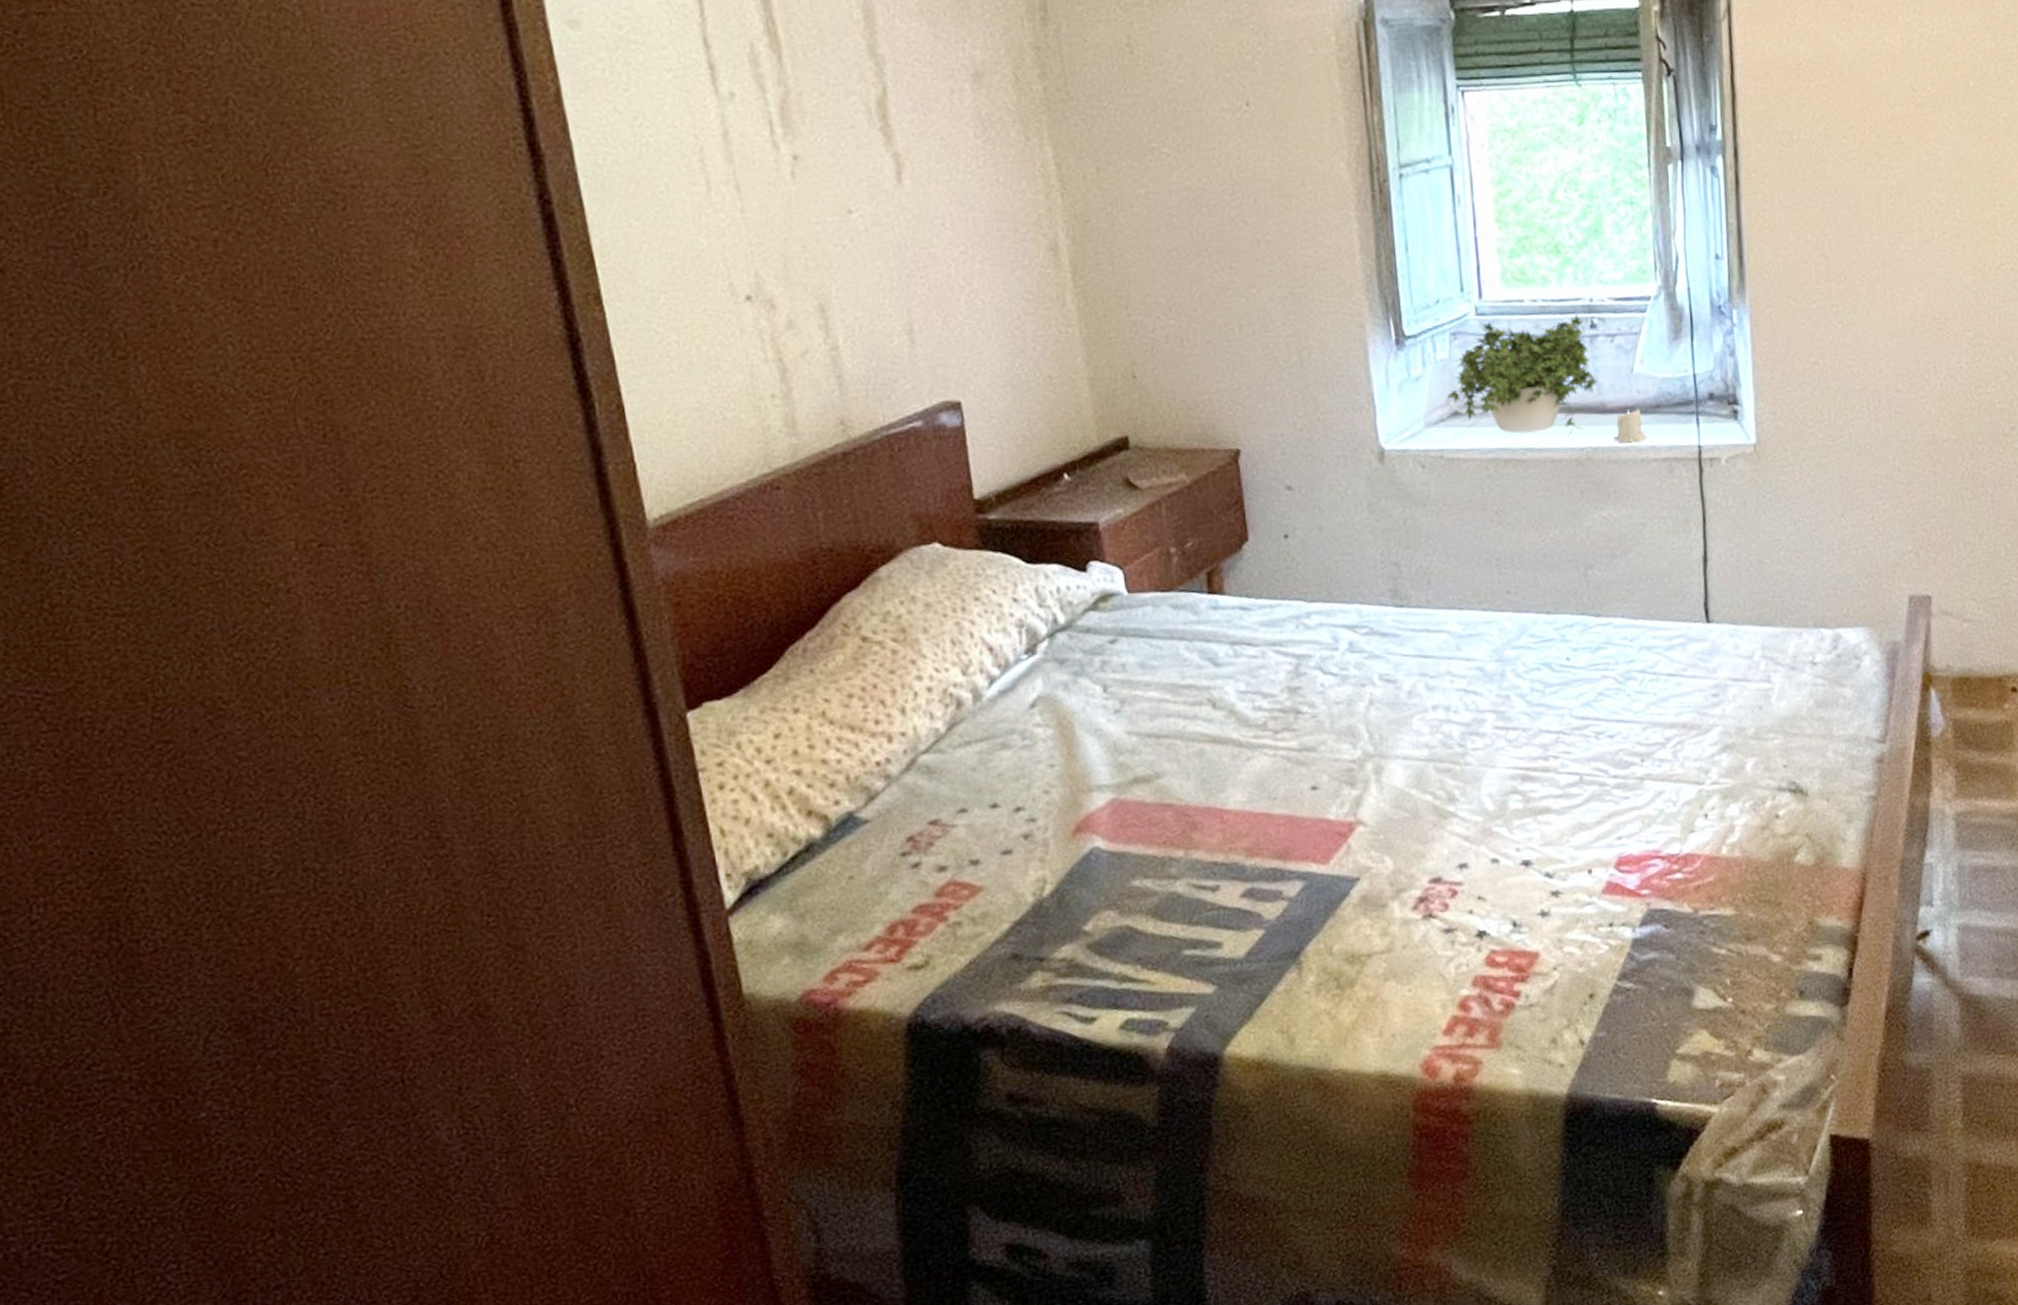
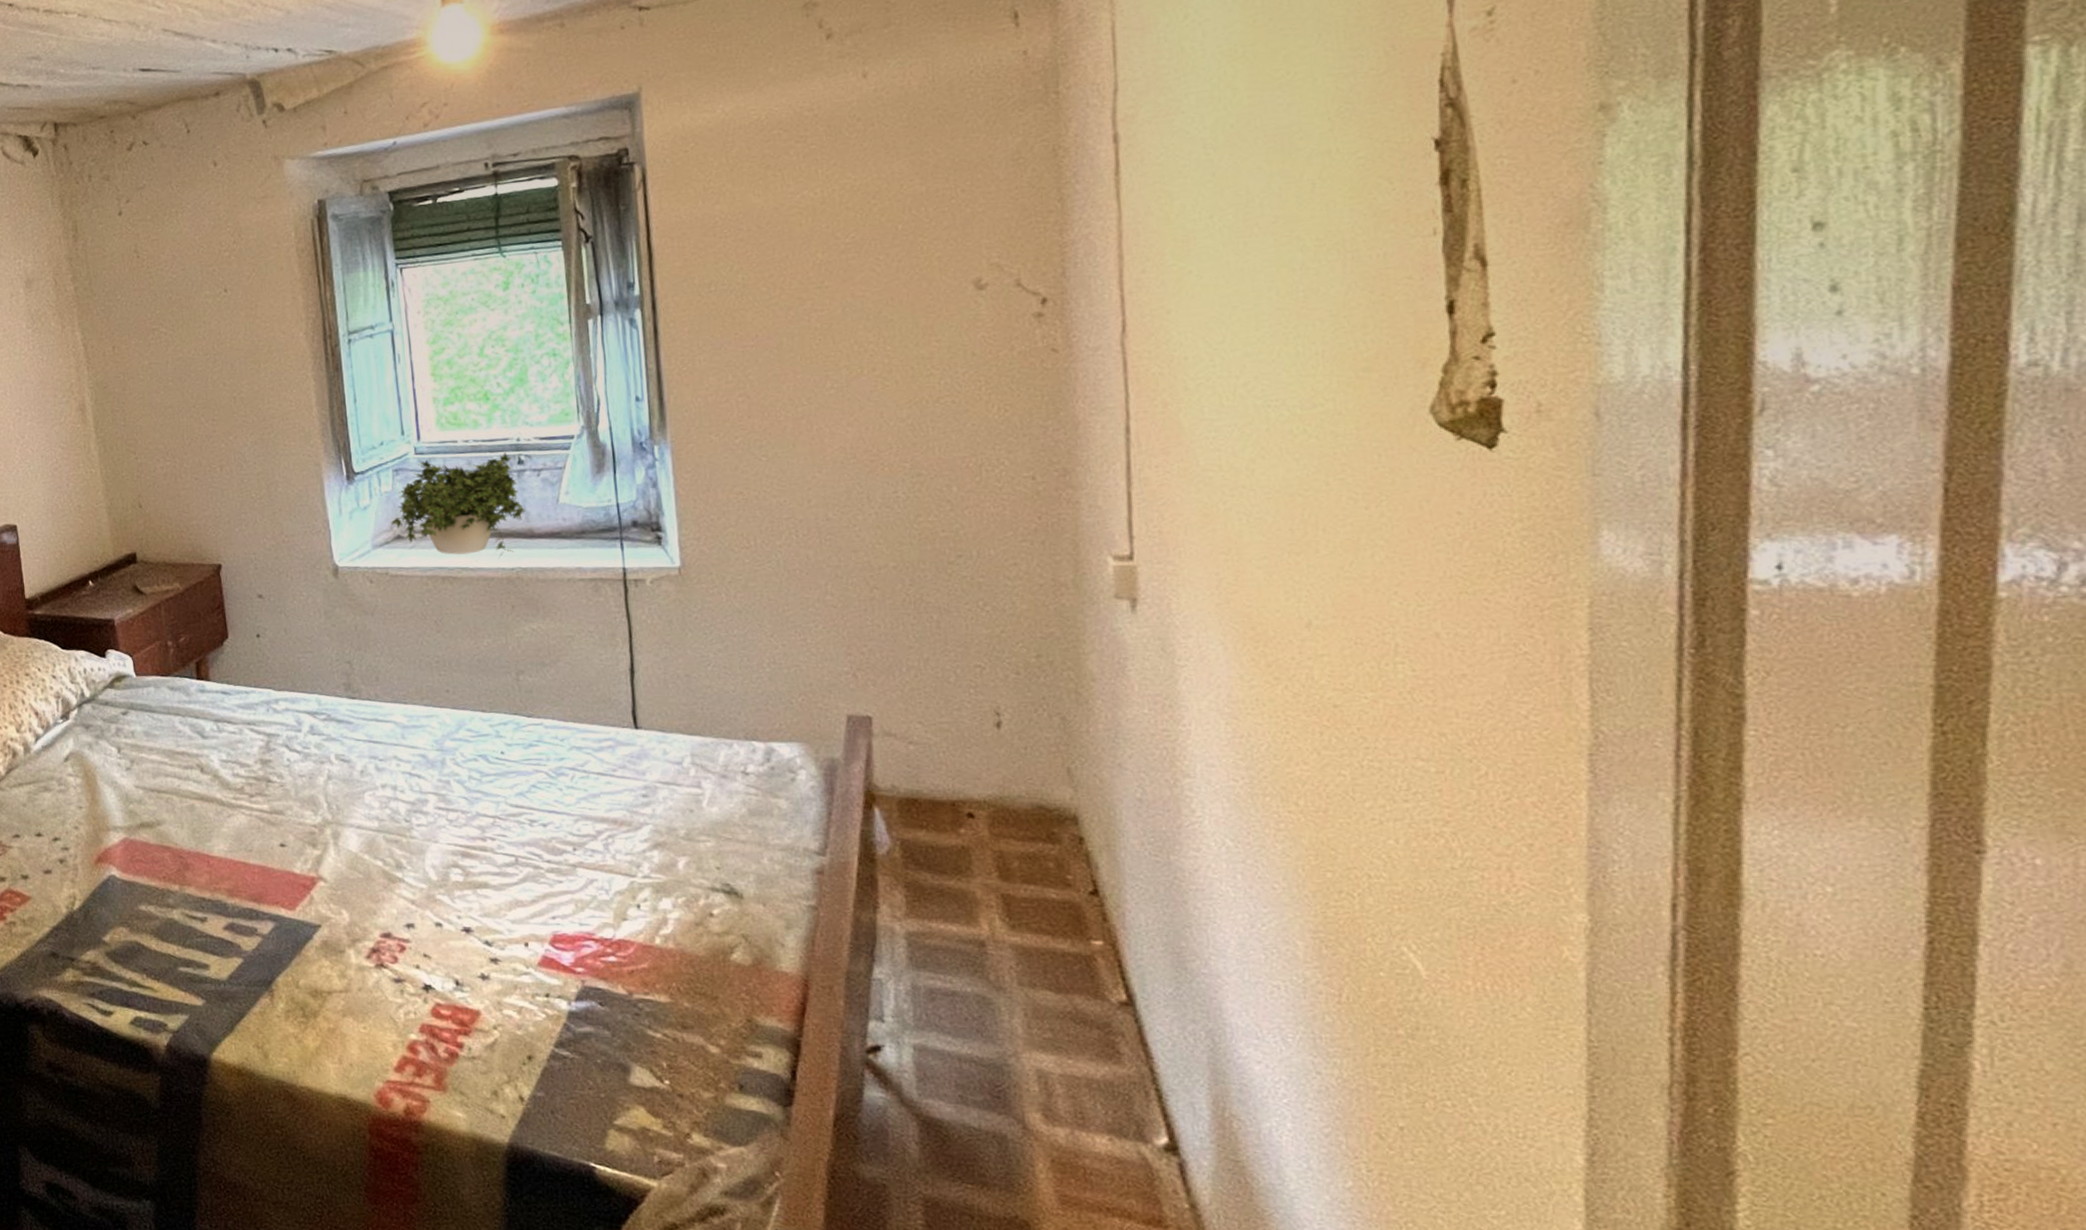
candle: present [1613,409,1647,445] -> none [541,534,573,566]

